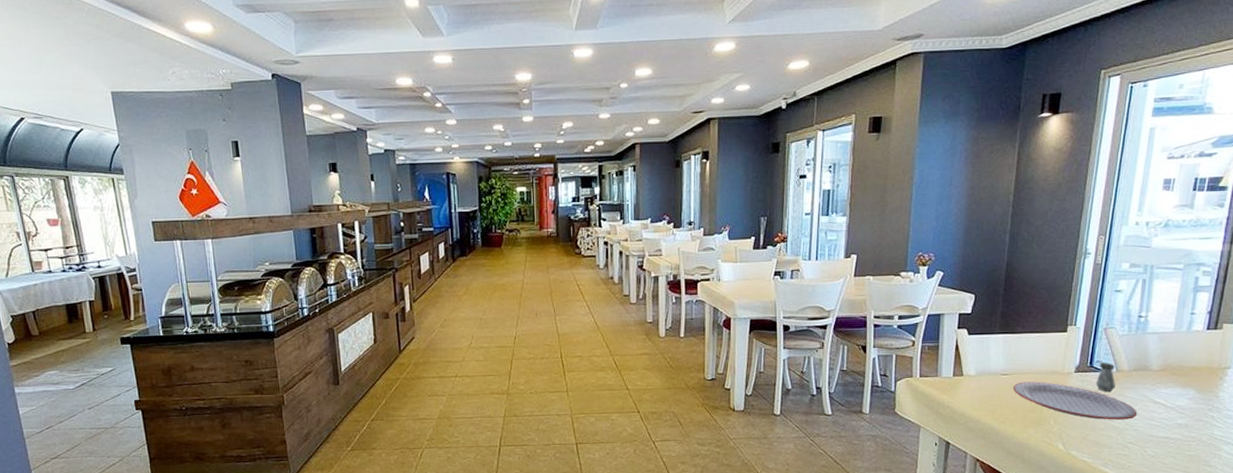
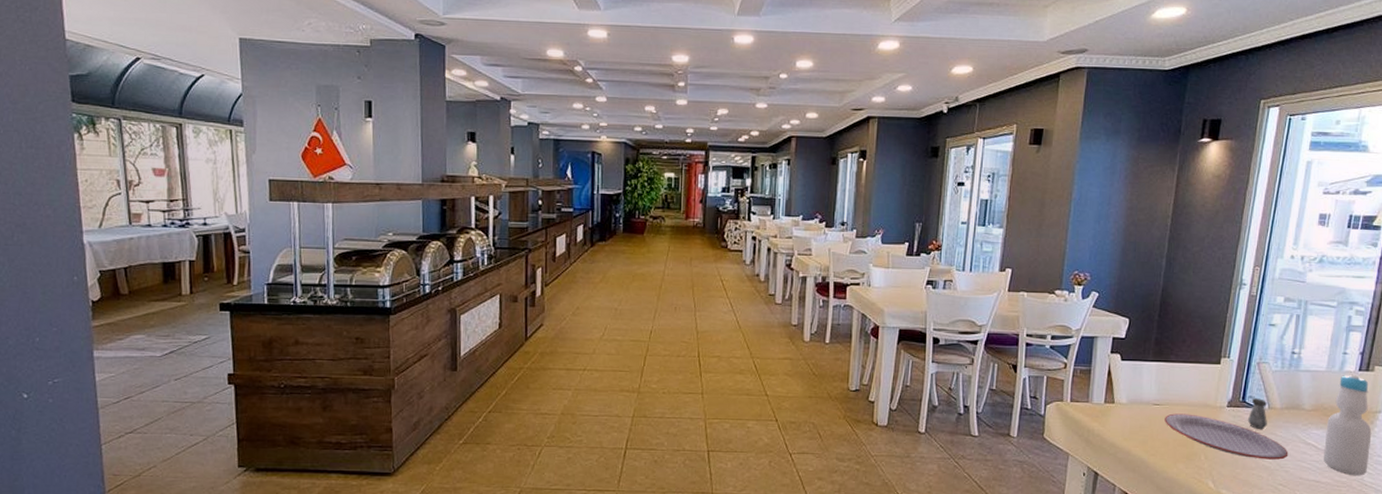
bottle: none [1172,334,1221,431] -> present [1323,375,1372,476]

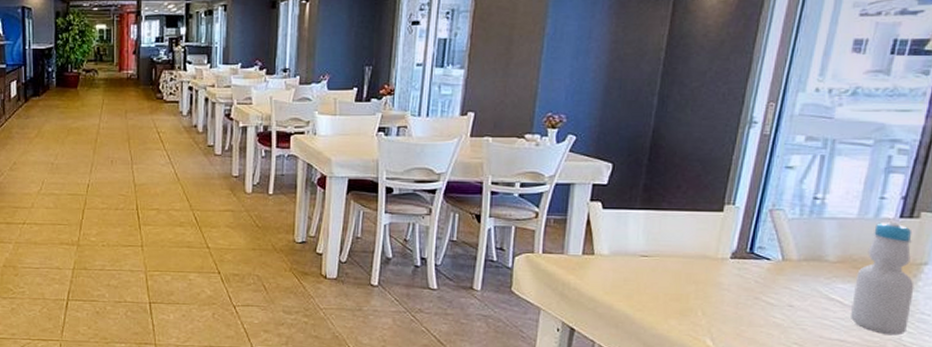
plate: present [1165,413,1289,460] -> none [654,265,806,317]
salt shaker: present [1247,398,1267,430] -> none [755,249,781,284]

